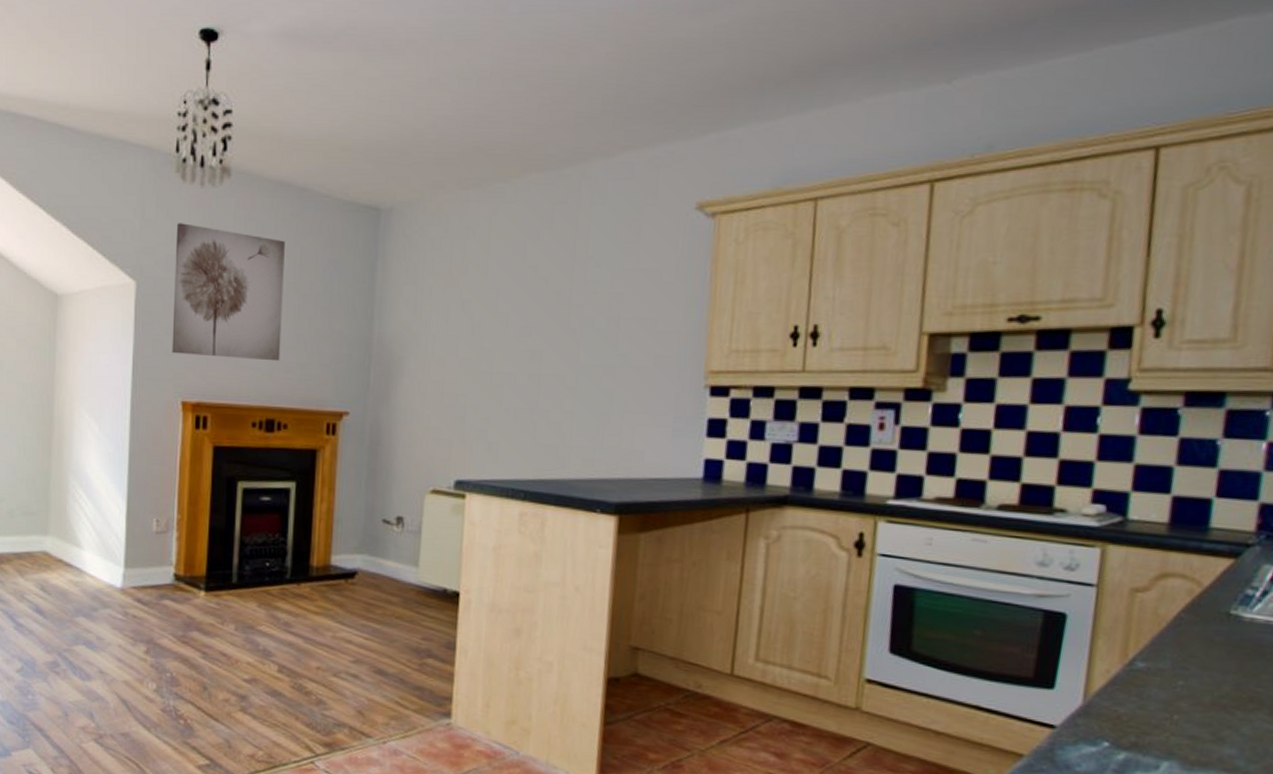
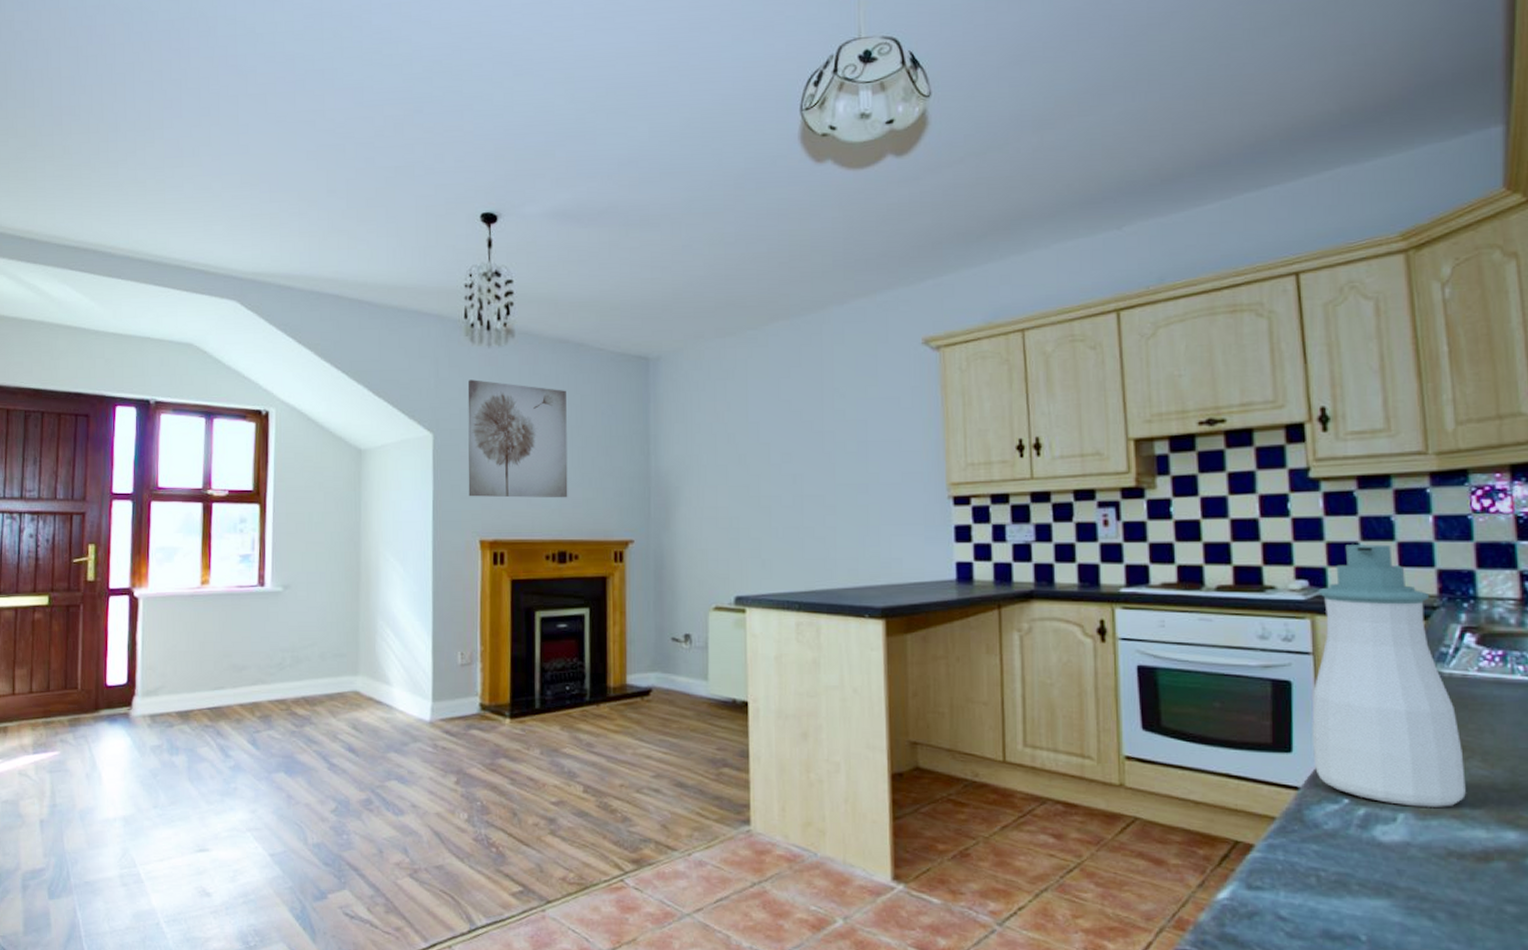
soap bottle: none [1077,468,1250,759] -> present [1312,544,1466,807]

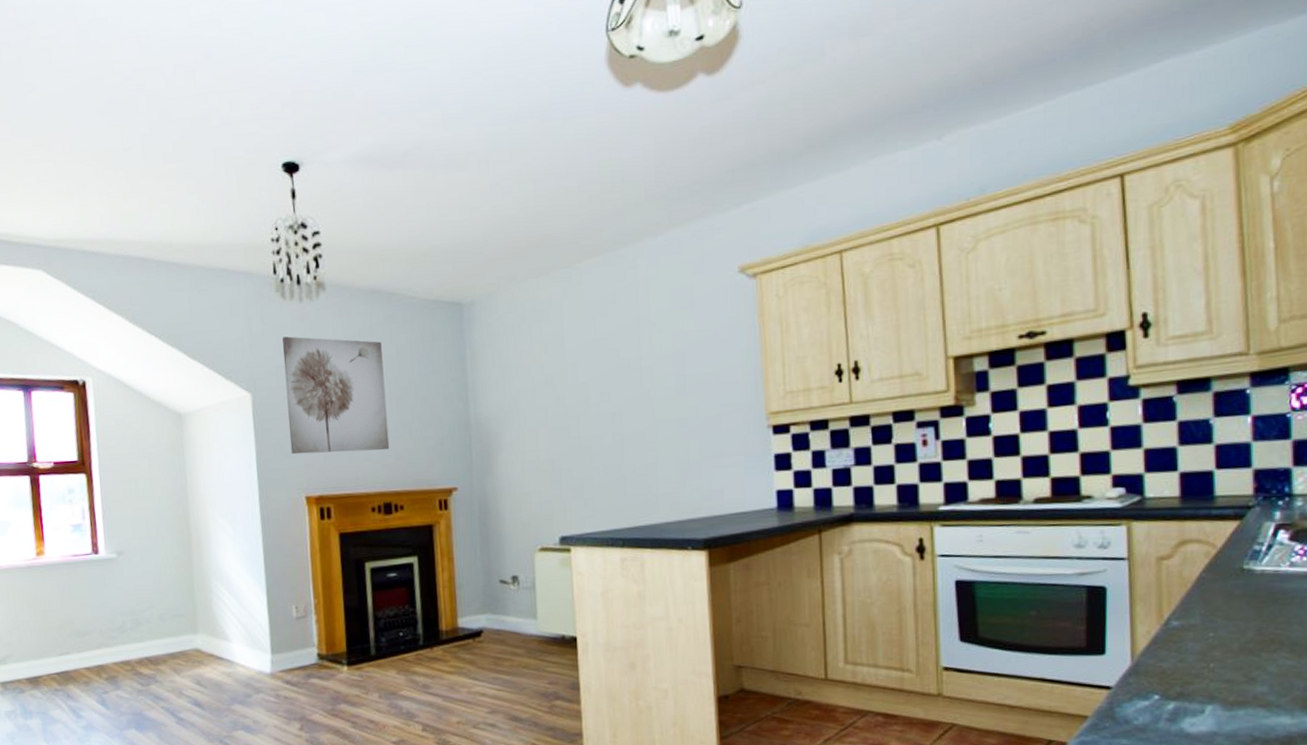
soap bottle: present [1312,544,1466,807] -> none [1125,447,1273,699]

